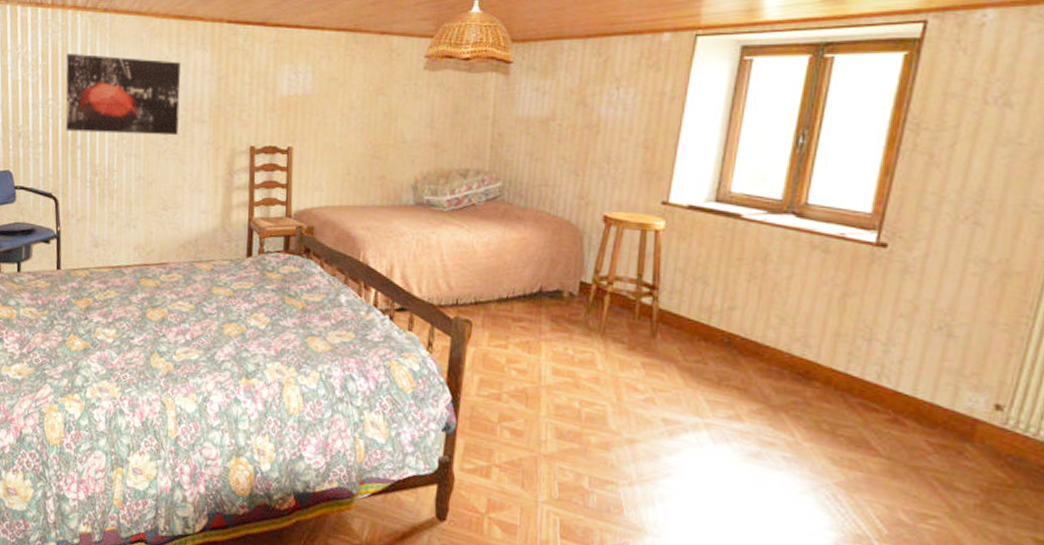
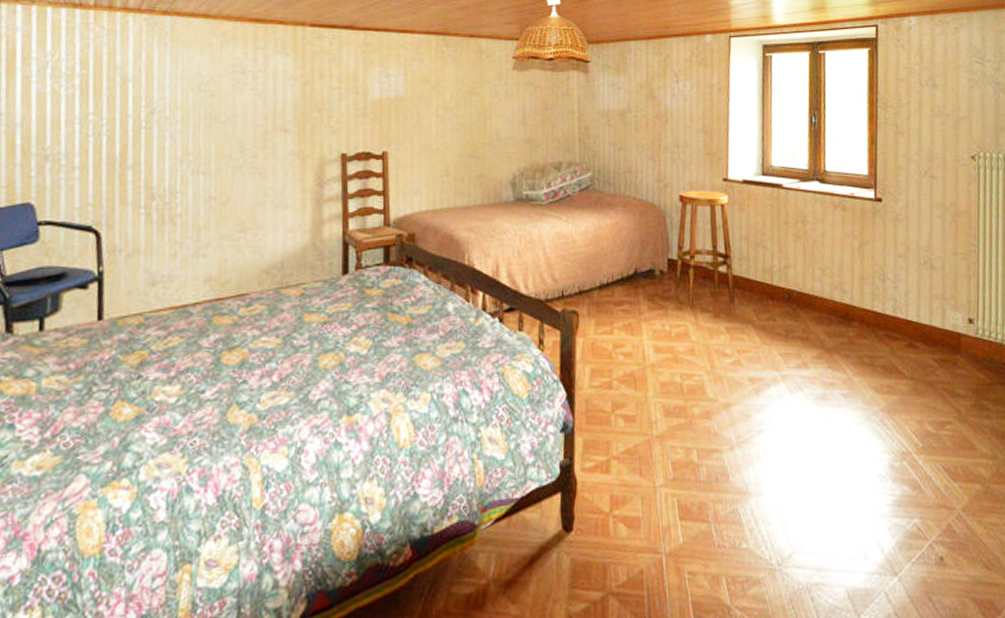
wall art: present [65,54,181,136] -> none [112,61,259,150]

